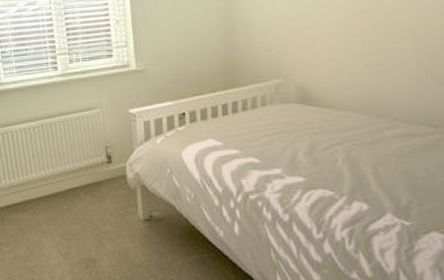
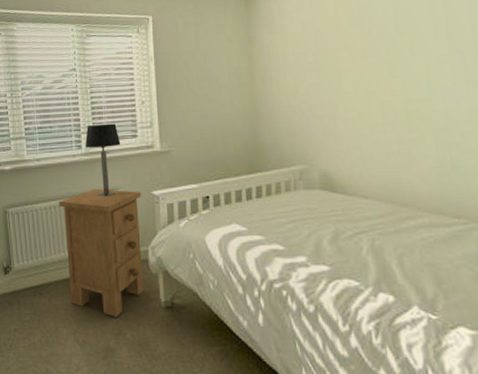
nightstand: none [38,108,123,230] -> present [59,189,144,317]
table lamp: none [61,44,97,117] -> present [85,123,121,197]

